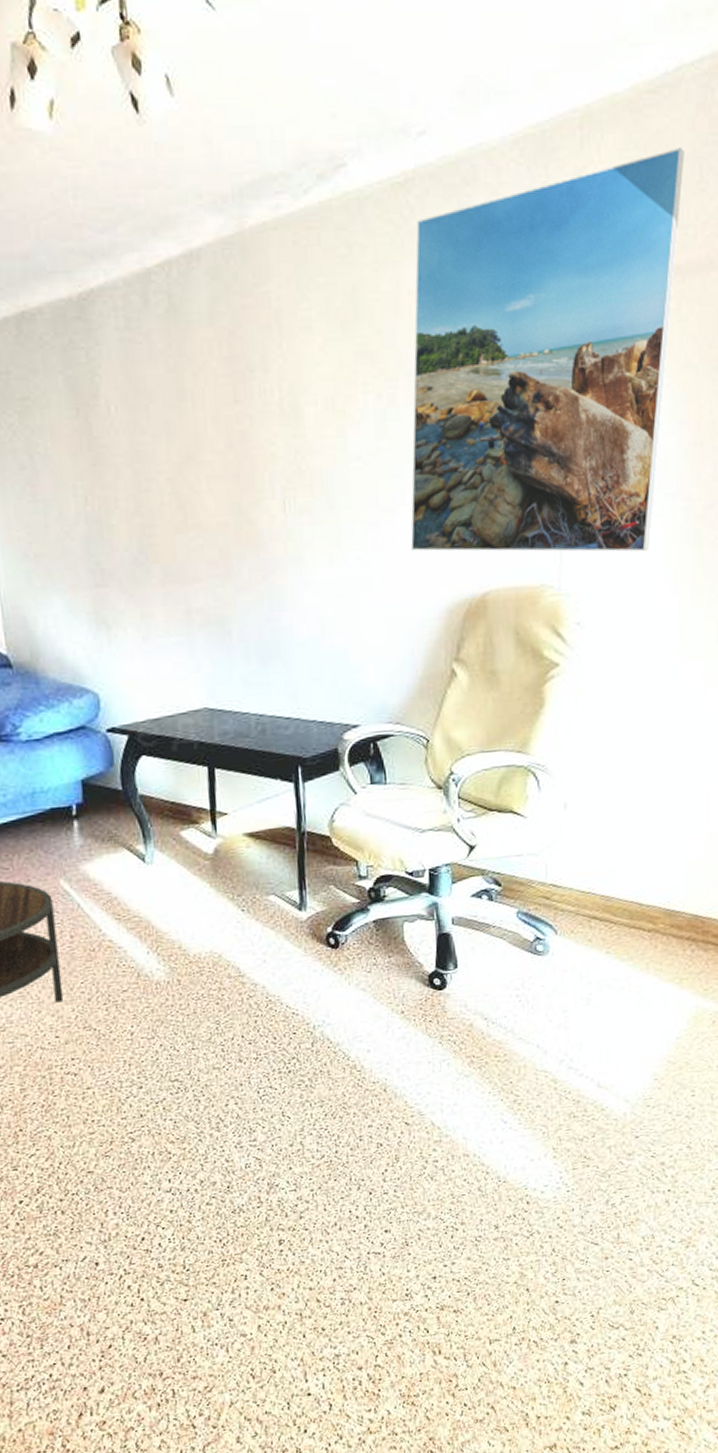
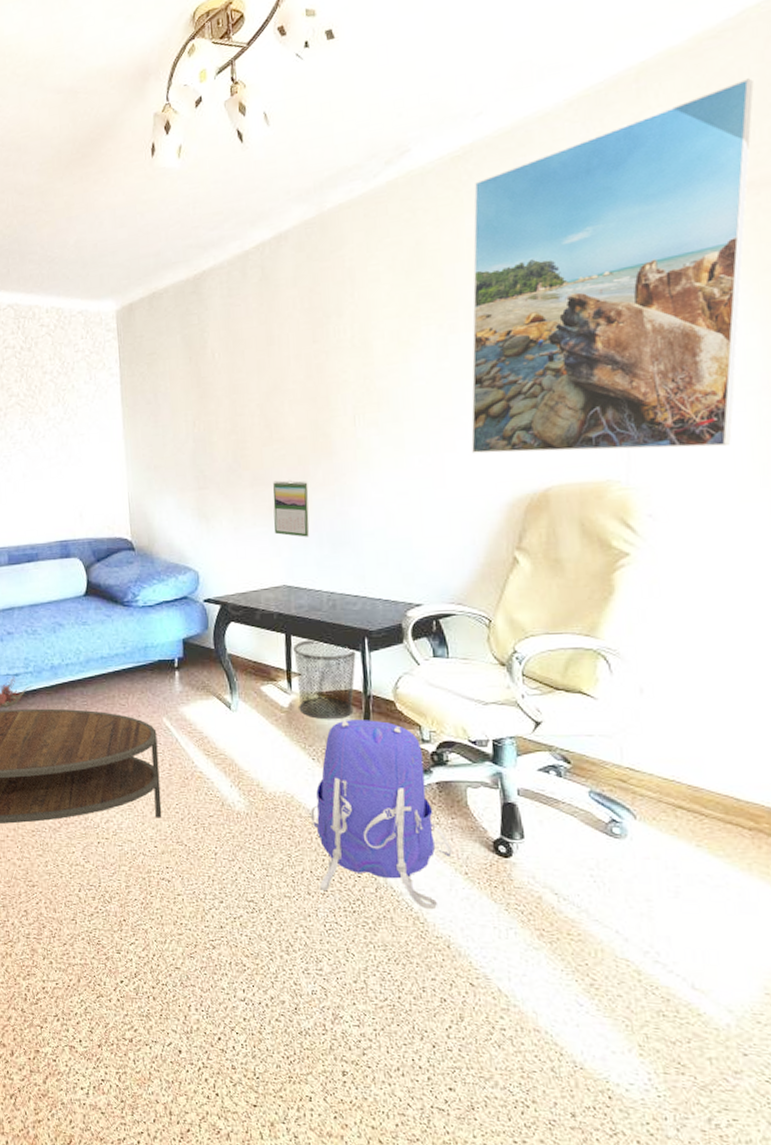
calendar: none [189,577,234,649] -> present [273,479,310,537]
waste bin: none [217,772,289,864] -> present [293,640,356,720]
backpack: none [240,859,389,1056] -> present [310,720,452,910]

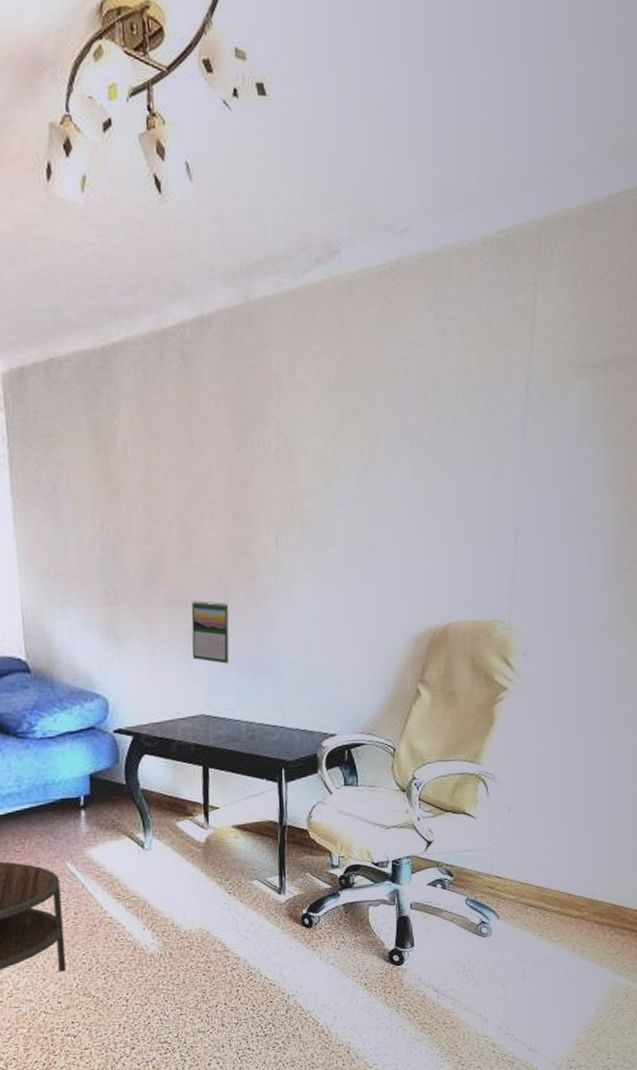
waste bin: present [293,640,356,720] -> none [211,772,273,853]
backpack: present [310,720,452,910] -> none [226,849,354,1022]
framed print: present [471,78,754,454] -> none [385,259,623,596]

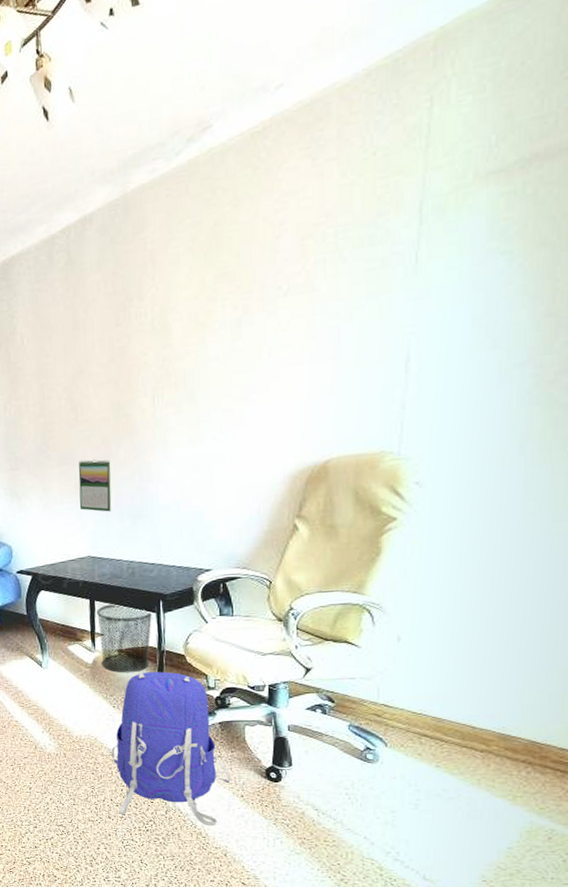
waste bin: none [211,772,273,853] -> present [97,604,152,673]
backpack: none [226,849,354,1022] -> present [111,672,231,826]

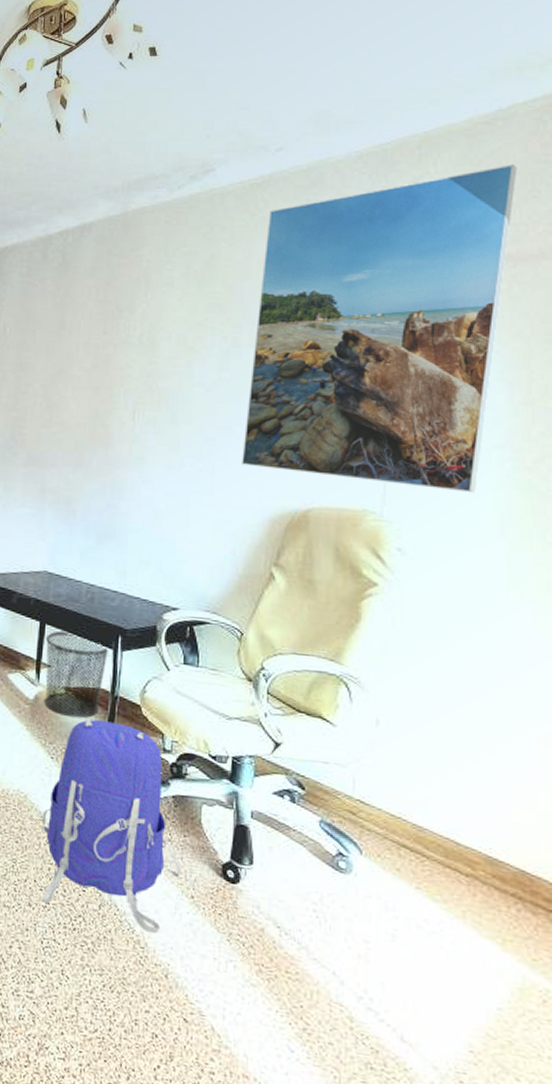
calendar: present [78,459,112,512] -> none [42,463,82,525]
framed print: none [260,43,547,430] -> present [242,164,517,493]

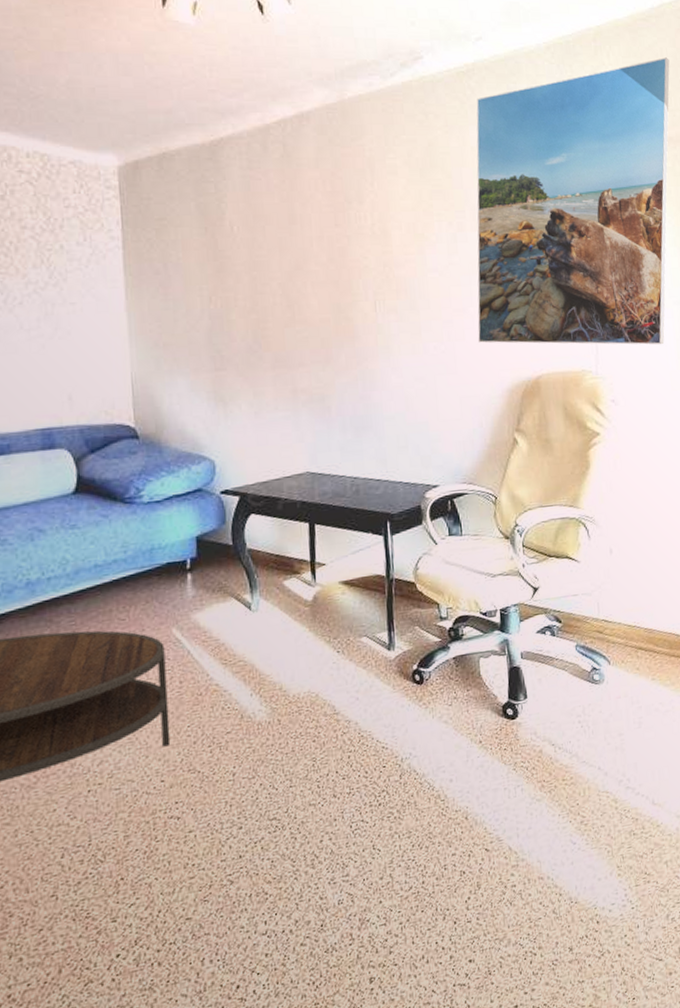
backpack: present [41,719,181,934] -> none [335,603,468,790]
waste bin: present [44,631,108,719] -> none [317,527,379,609]

